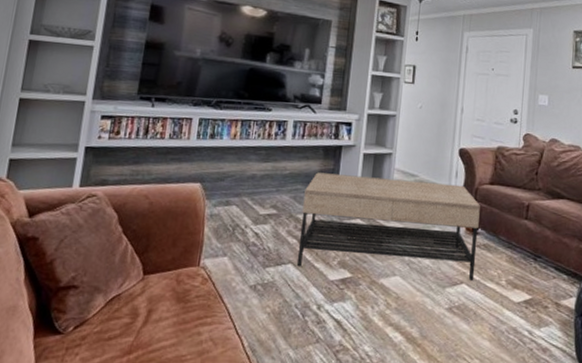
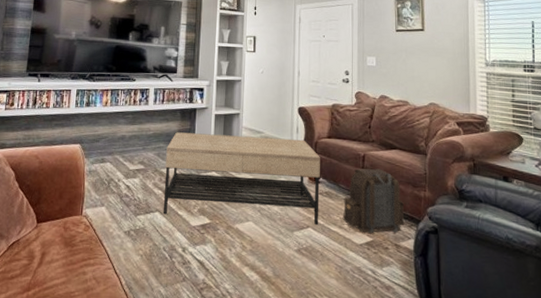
backpack: none [500,219,568,290] -> present [342,168,405,233]

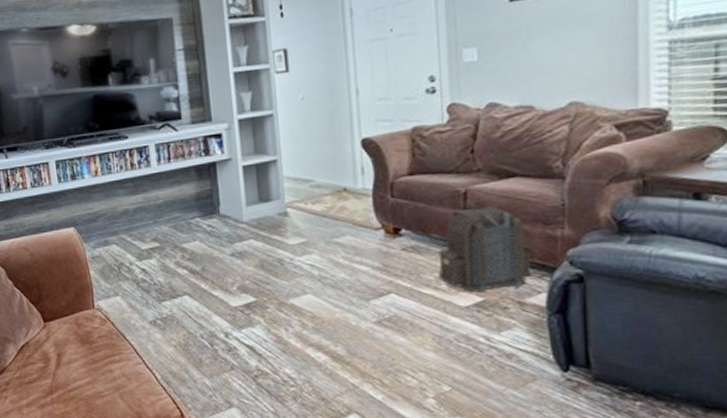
coffee table: present [164,132,320,225] -> none [184,182,405,296]

